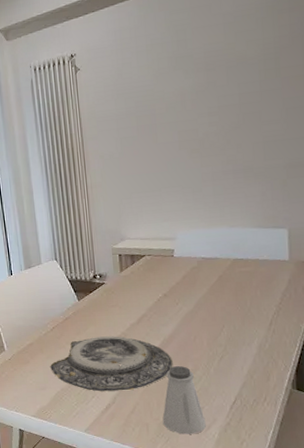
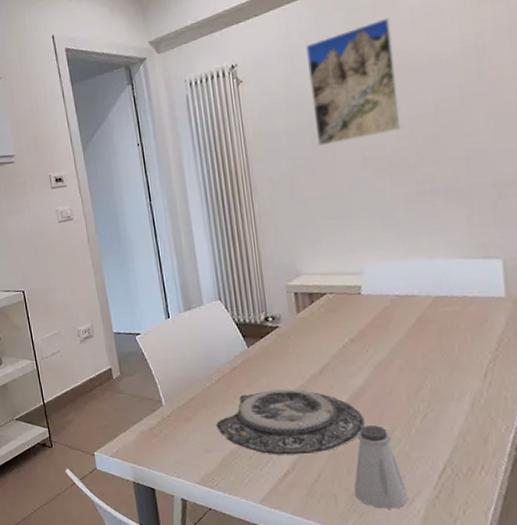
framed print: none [135,19,213,129] -> present [306,17,403,146]

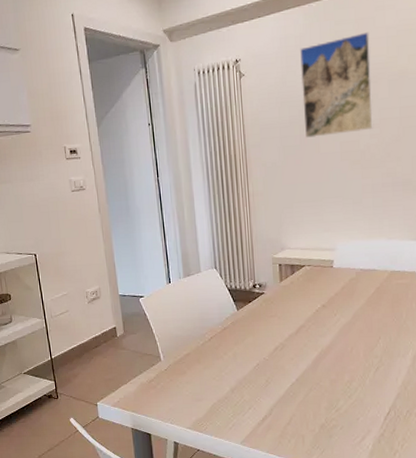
plate: present [215,389,365,455] -> none [206,346,330,403]
saltshaker: present [354,425,409,509] -> none [318,377,360,446]

